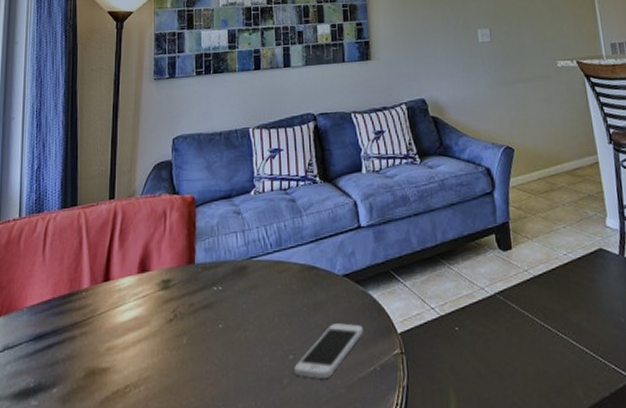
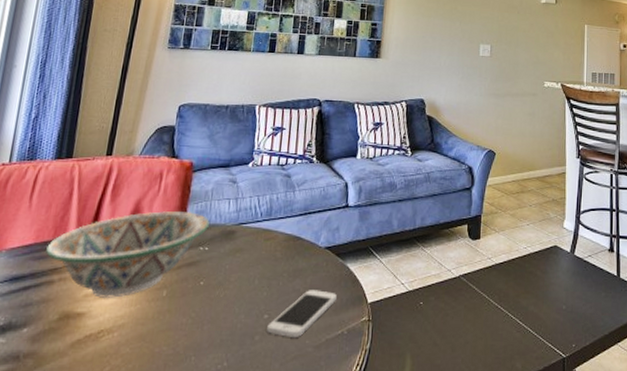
decorative bowl: none [64,250,219,350] -> present [46,211,210,298]

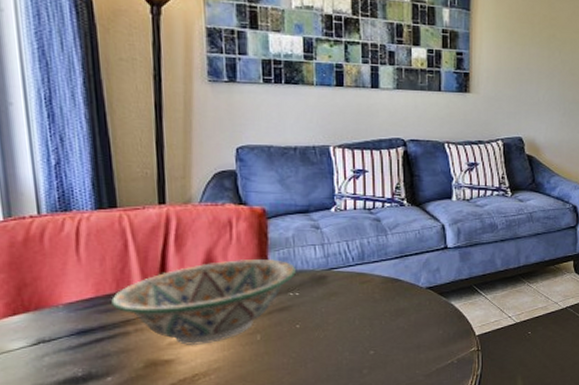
smartphone: present [267,290,337,338] -> none [374,326,443,370]

